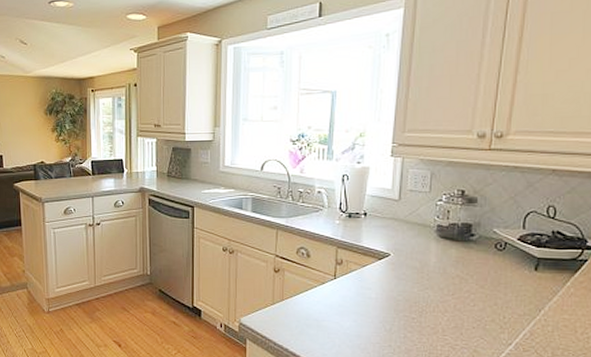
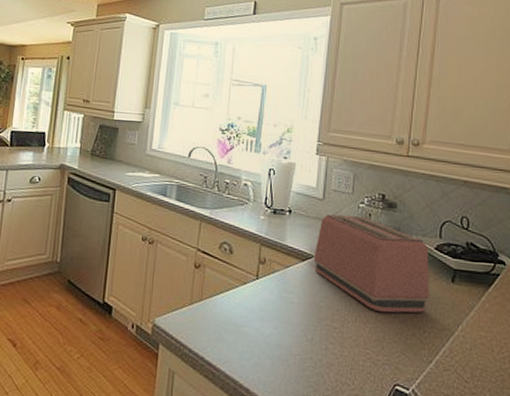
toaster: none [390,213,511,302] -> present [313,214,429,313]

